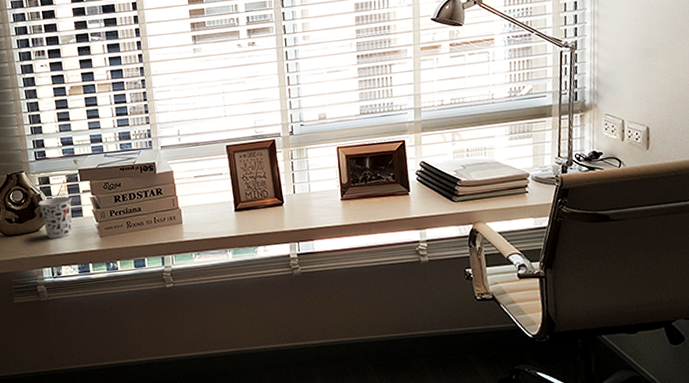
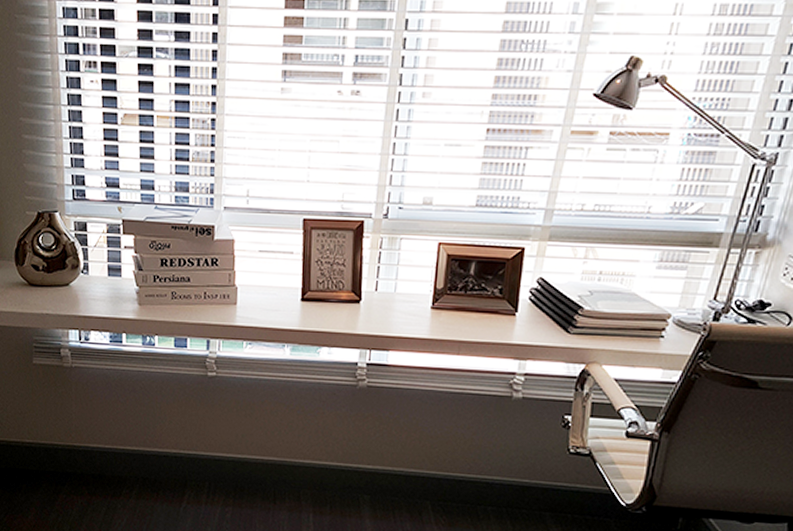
cup: present [38,196,72,239] -> none [71,248,110,298]

